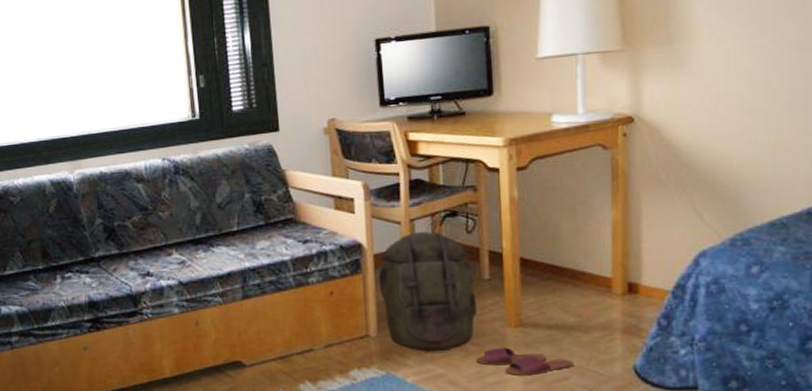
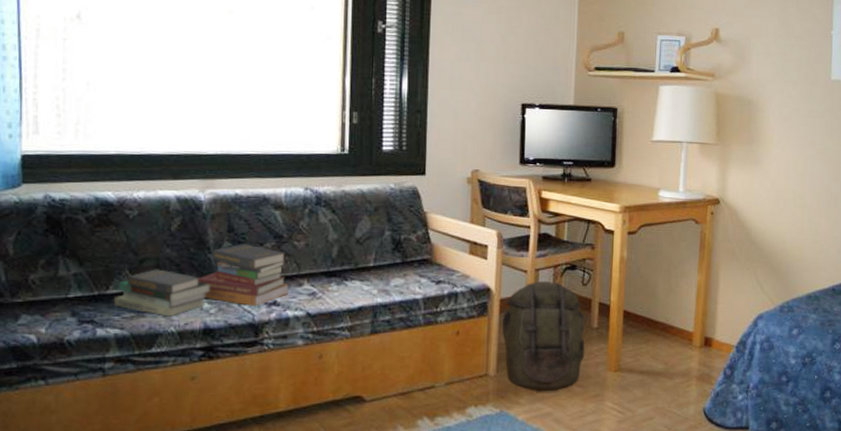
books: none [10,249,89,293] -> present [113,269,210,317]
books: none [77,218,160,279] -> present [197,243,289,307]
slippers: present [476,347,573,375] -> none [580,389,658,415]

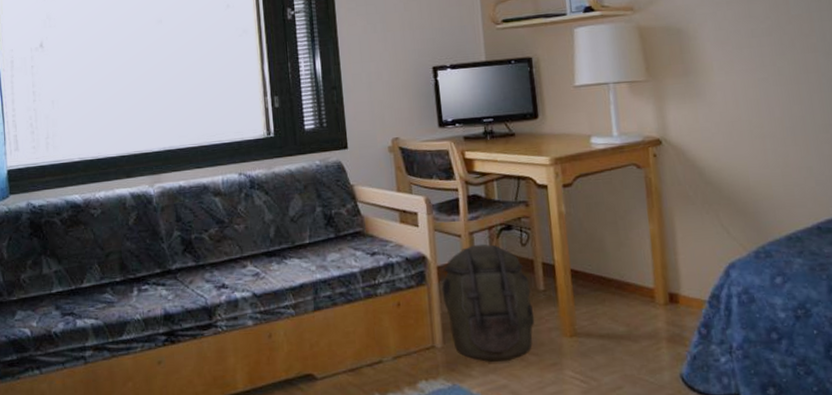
books: present [113,269,210,317] -> none [87,261,166,305]
books: present [197,243,289,307] -> none [155,231,235,291]

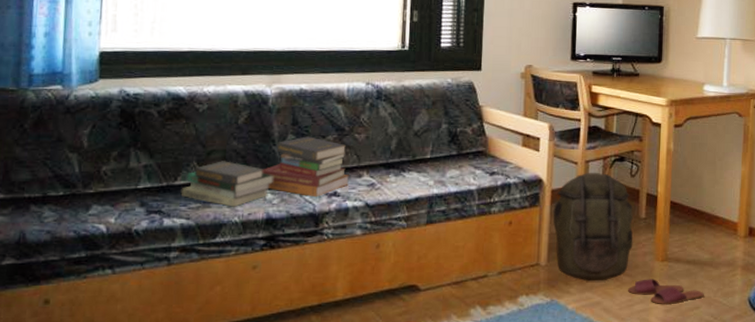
books: none [87,261,166,305] -> present [180,161,273,207]
books: none [155,231,235,291] -> present [262,136,349,198]
slippers: none [536,357,626,385] -> present [628,279,704,304]

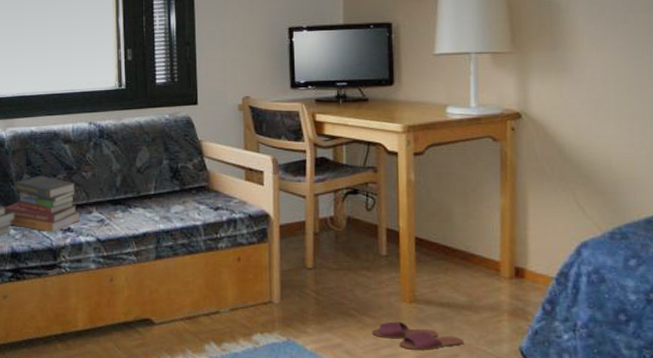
backpack: present [553,172,633,282] -> none [283,206,375,322]

